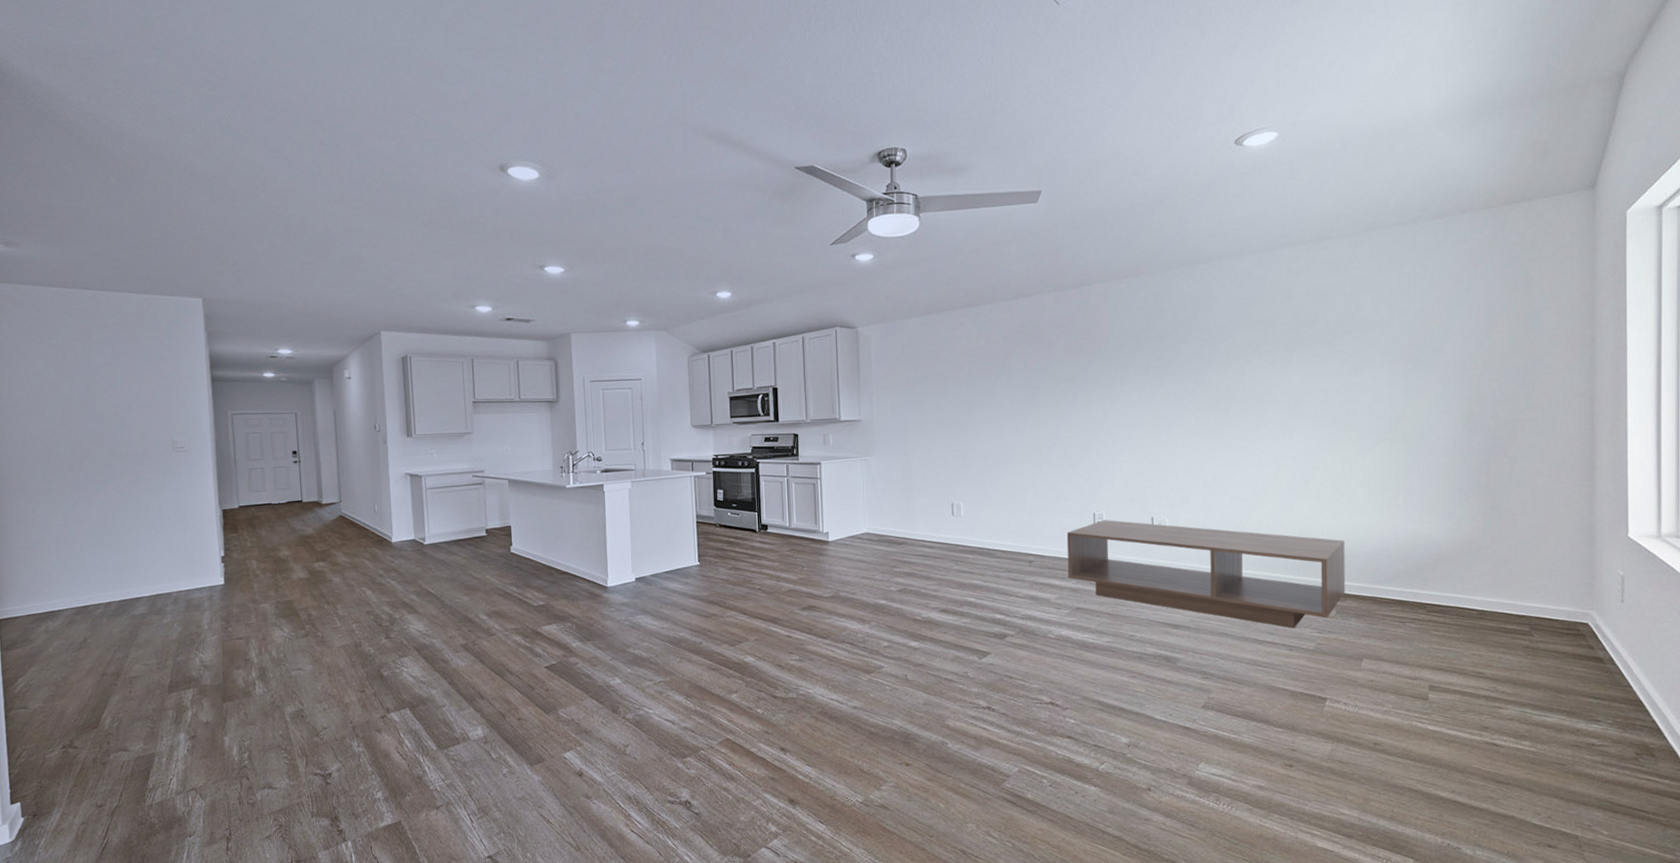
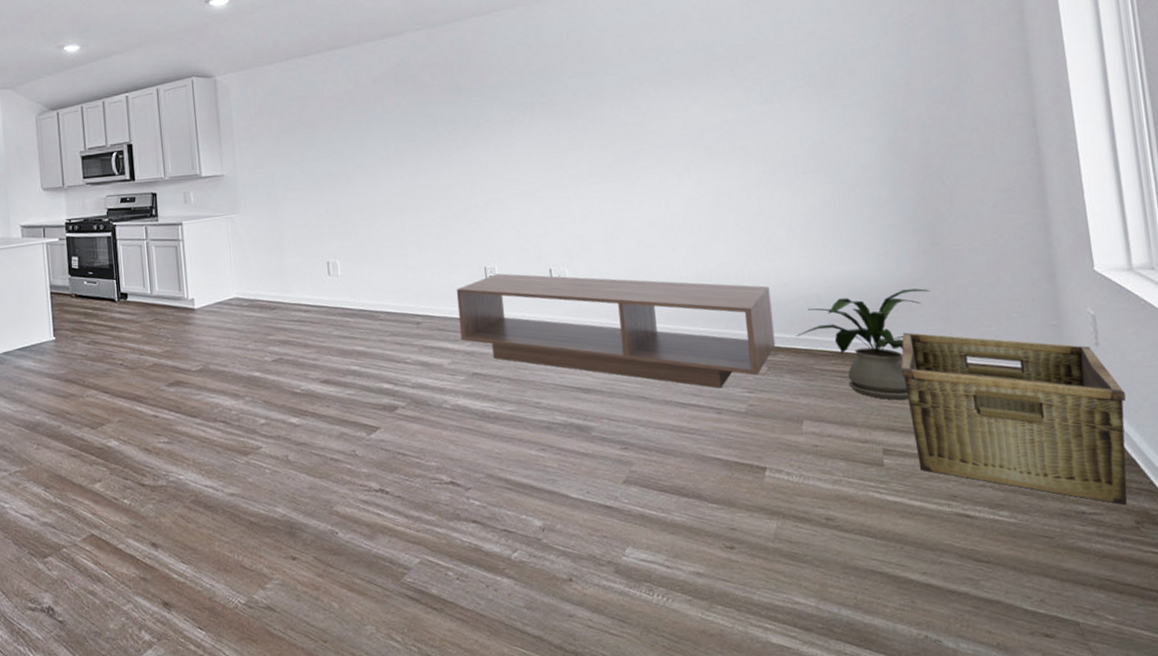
house plant: none [1363,547,1485,643] -> present [795,288,931,400]
hamper: none [1452,585,1642,739] -> present [901,332,1128,505]

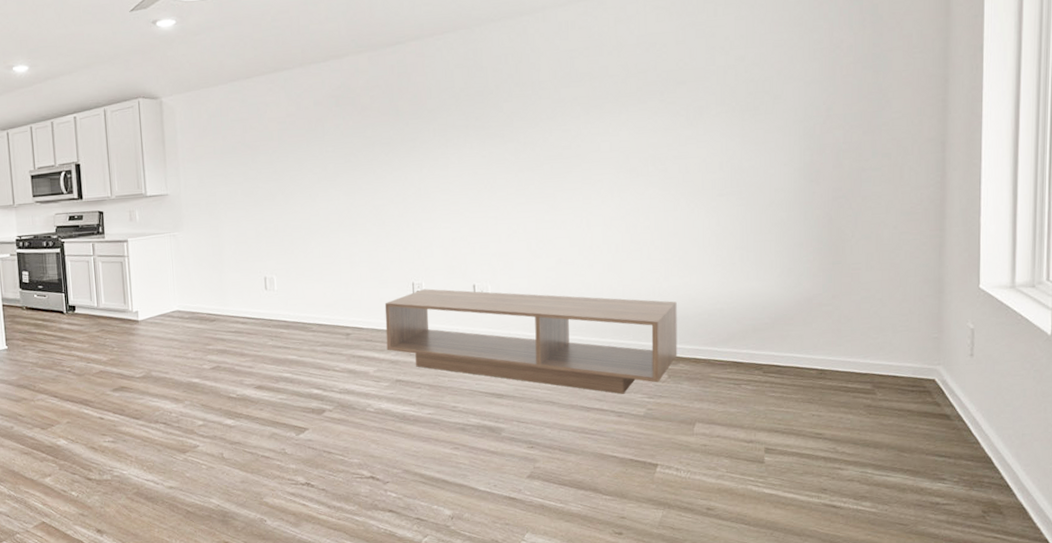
house plant: present [795,288,931,400] -> none [696,304,826,405]
hamper: present [901,332,1128,505] -> none [790,344,991,497]

